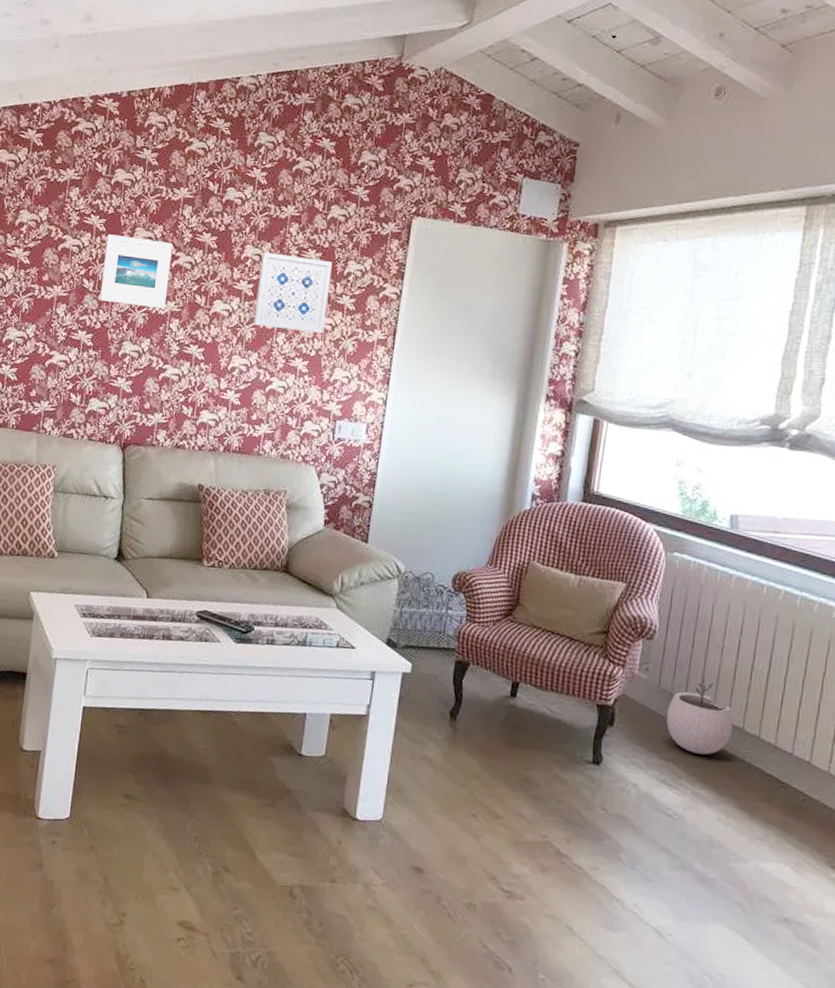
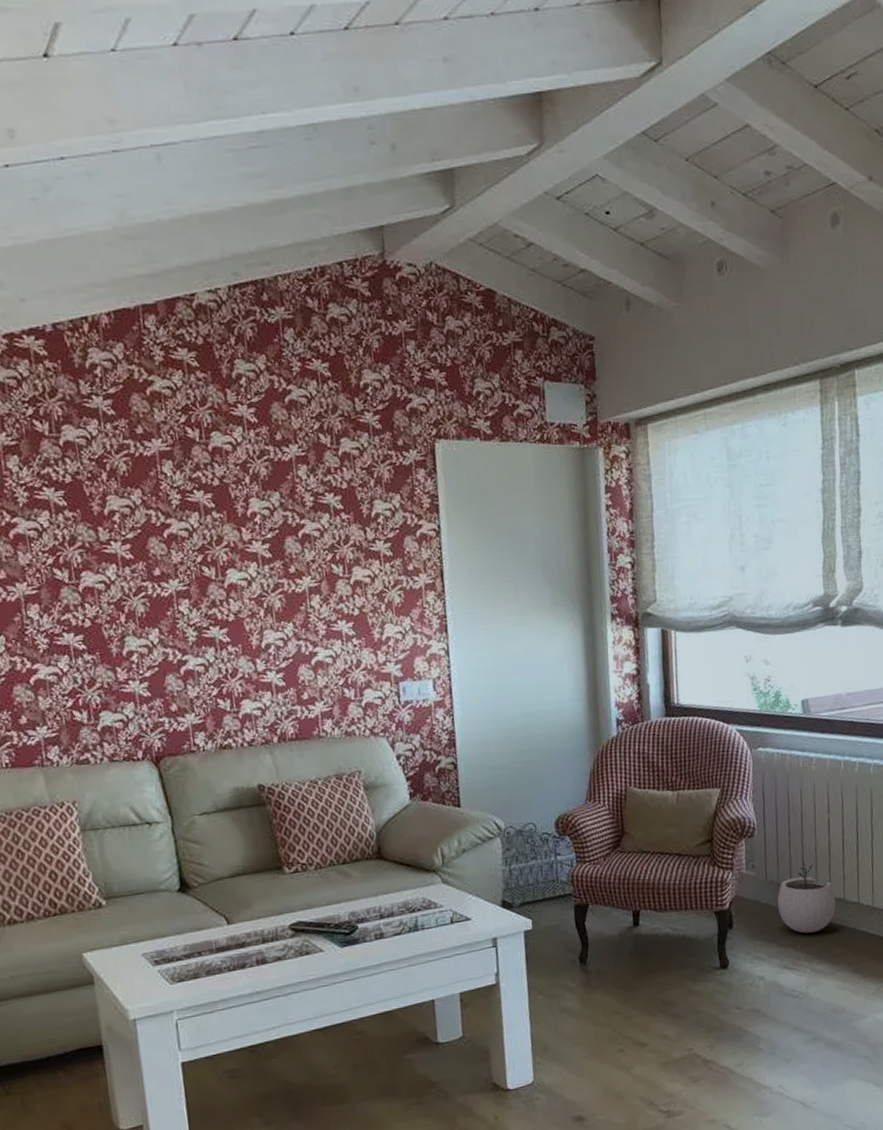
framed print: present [100,234,173,309] -> none [71,508,168,593]
wall art: present [253,252,332,334] -> none [271,503,363,592]

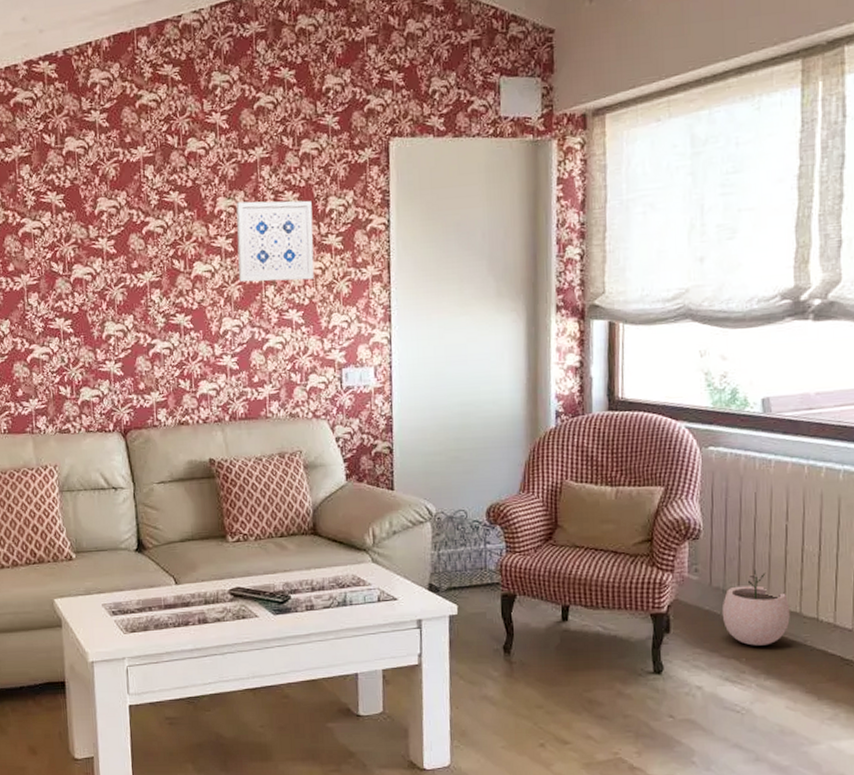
wall art: none [271,503,363,592] -> present [236,200,314,283]

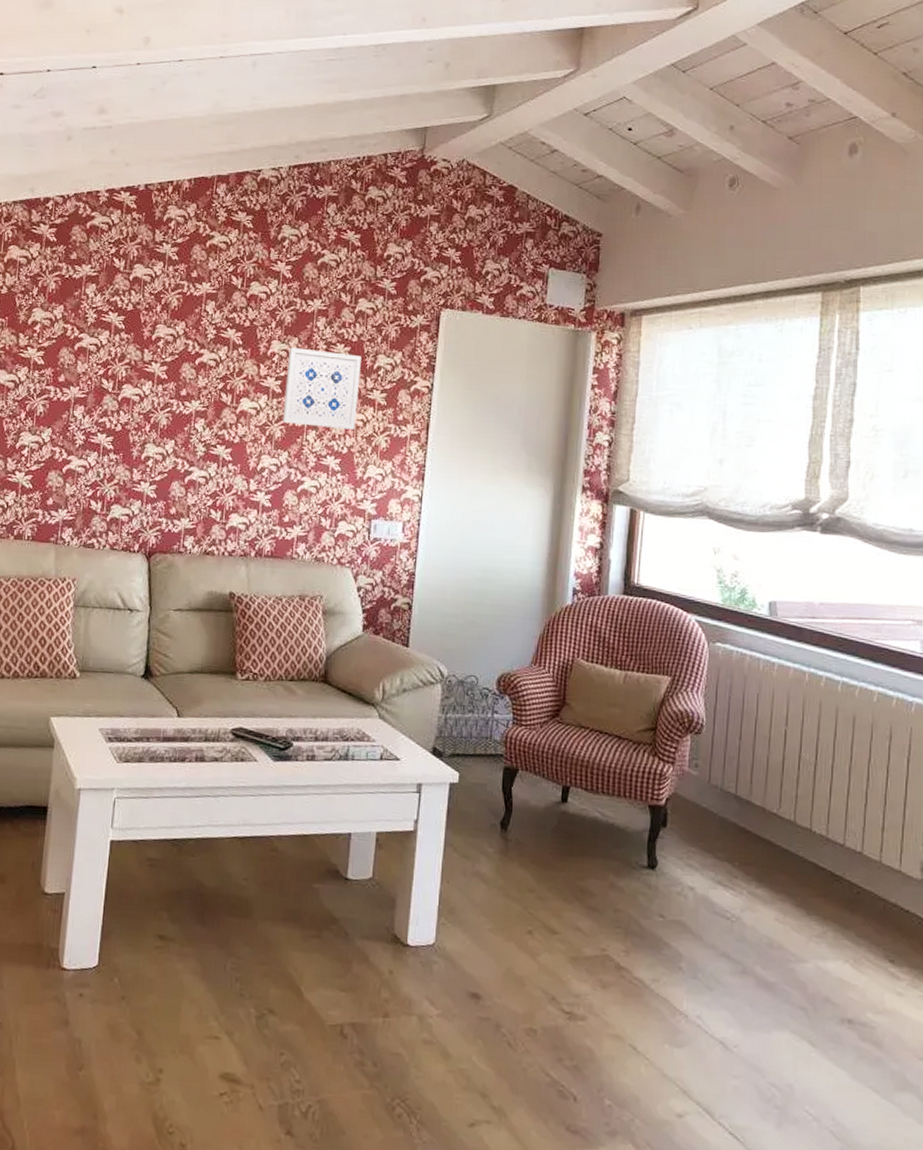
plant pot: present [721,569,790,646] -> none [718,771,784,852]

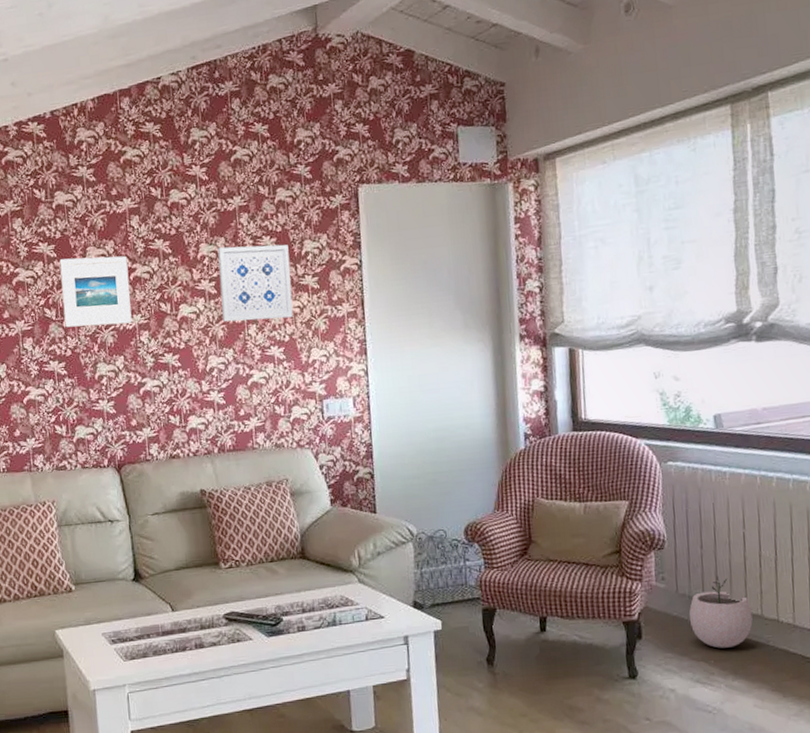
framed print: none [120,332,196,408] -> present [59,255,132,328]
plant pot: none [718,771,784,852] -> present [688,575,753,648]

